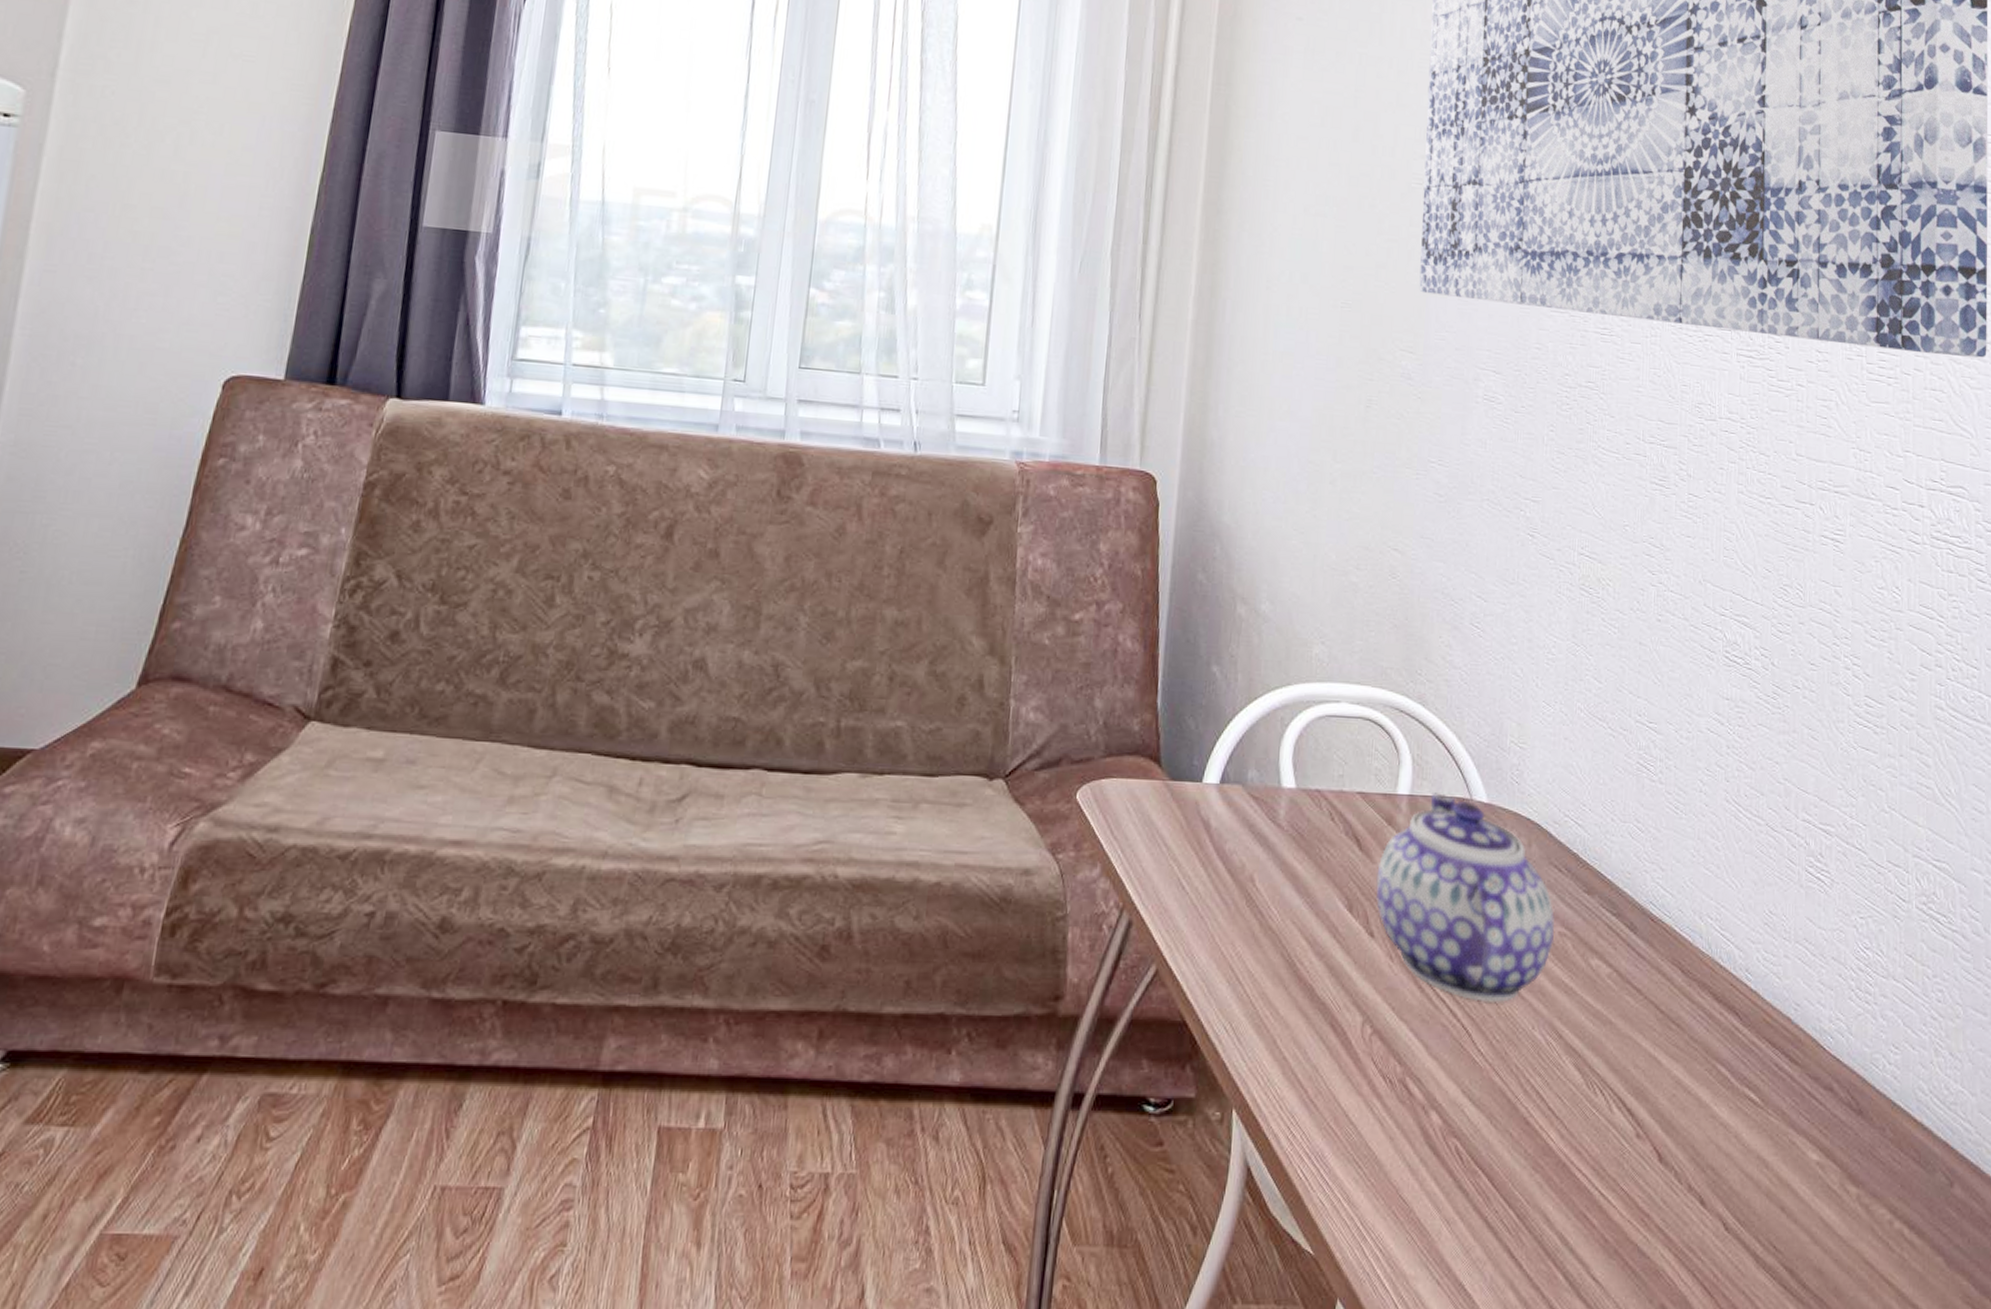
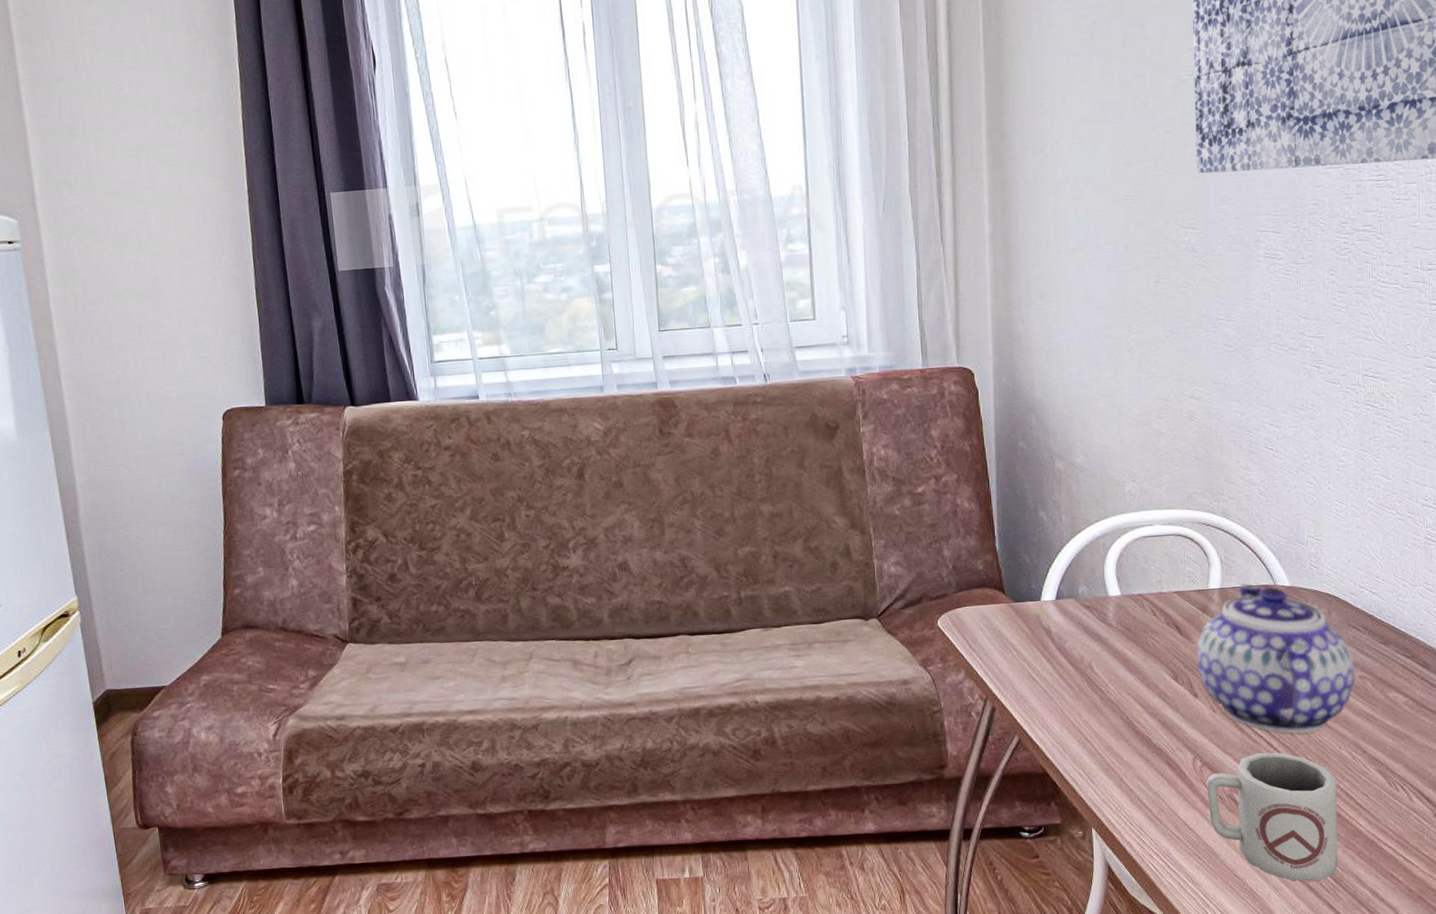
cup: none [1374,1024,1527,1216] -> present [1205,752,1338,882]

